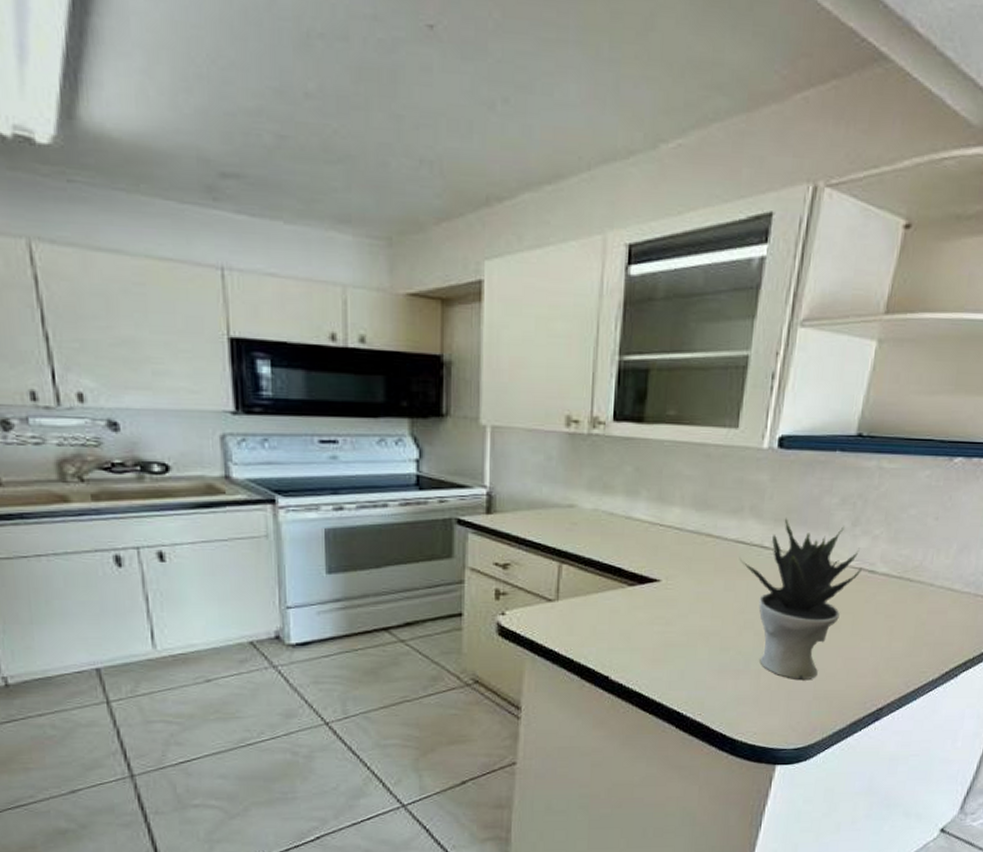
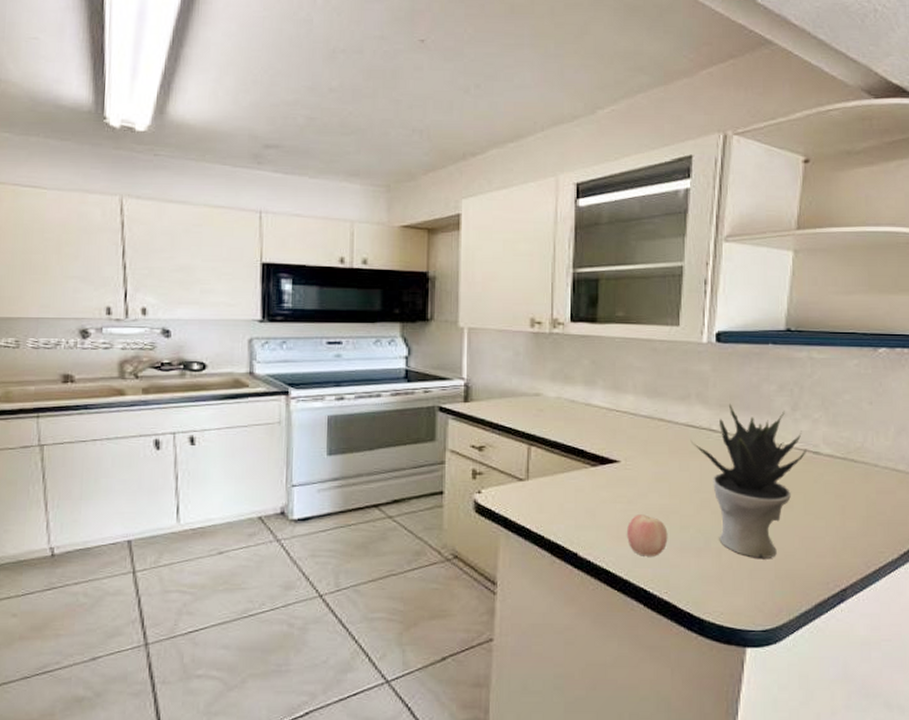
apple: none [663,636,707,679] -> present [627,514,668,556]

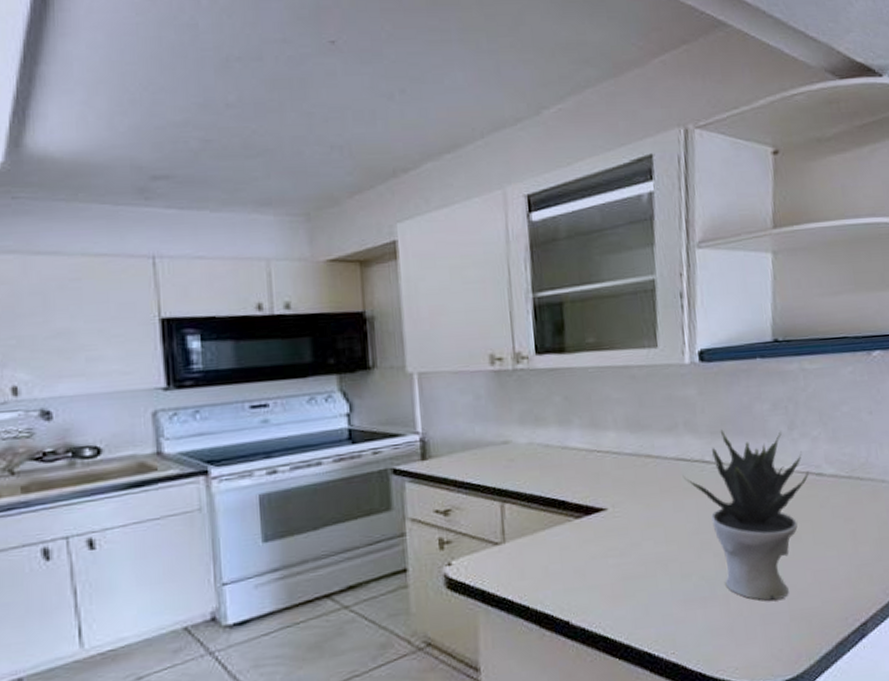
apple: present [627,514,668,556] -> none [622,567,670,615]

